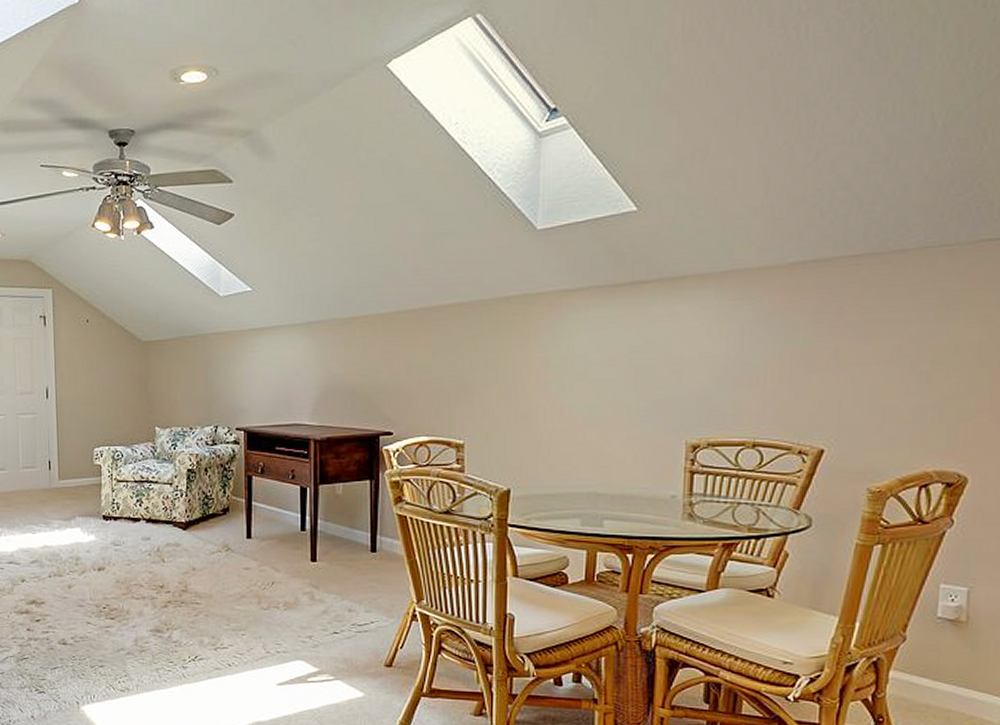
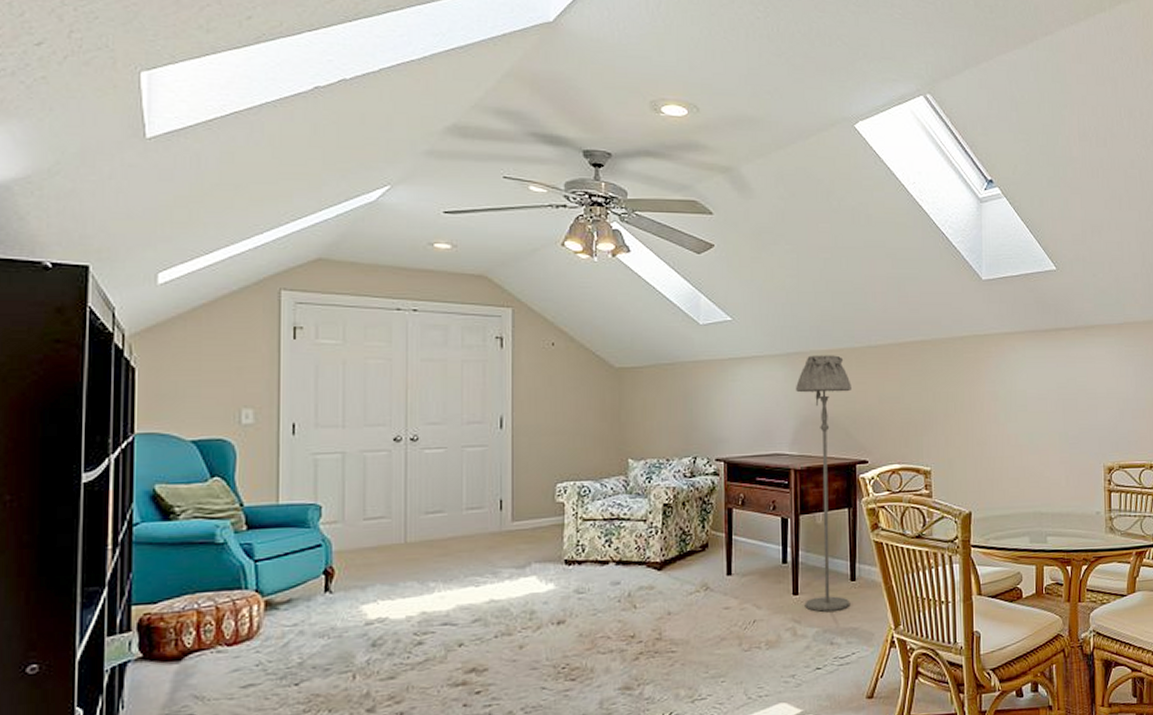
floor lamp: none [315,322,377,580] -> present [795,355,852,612]

